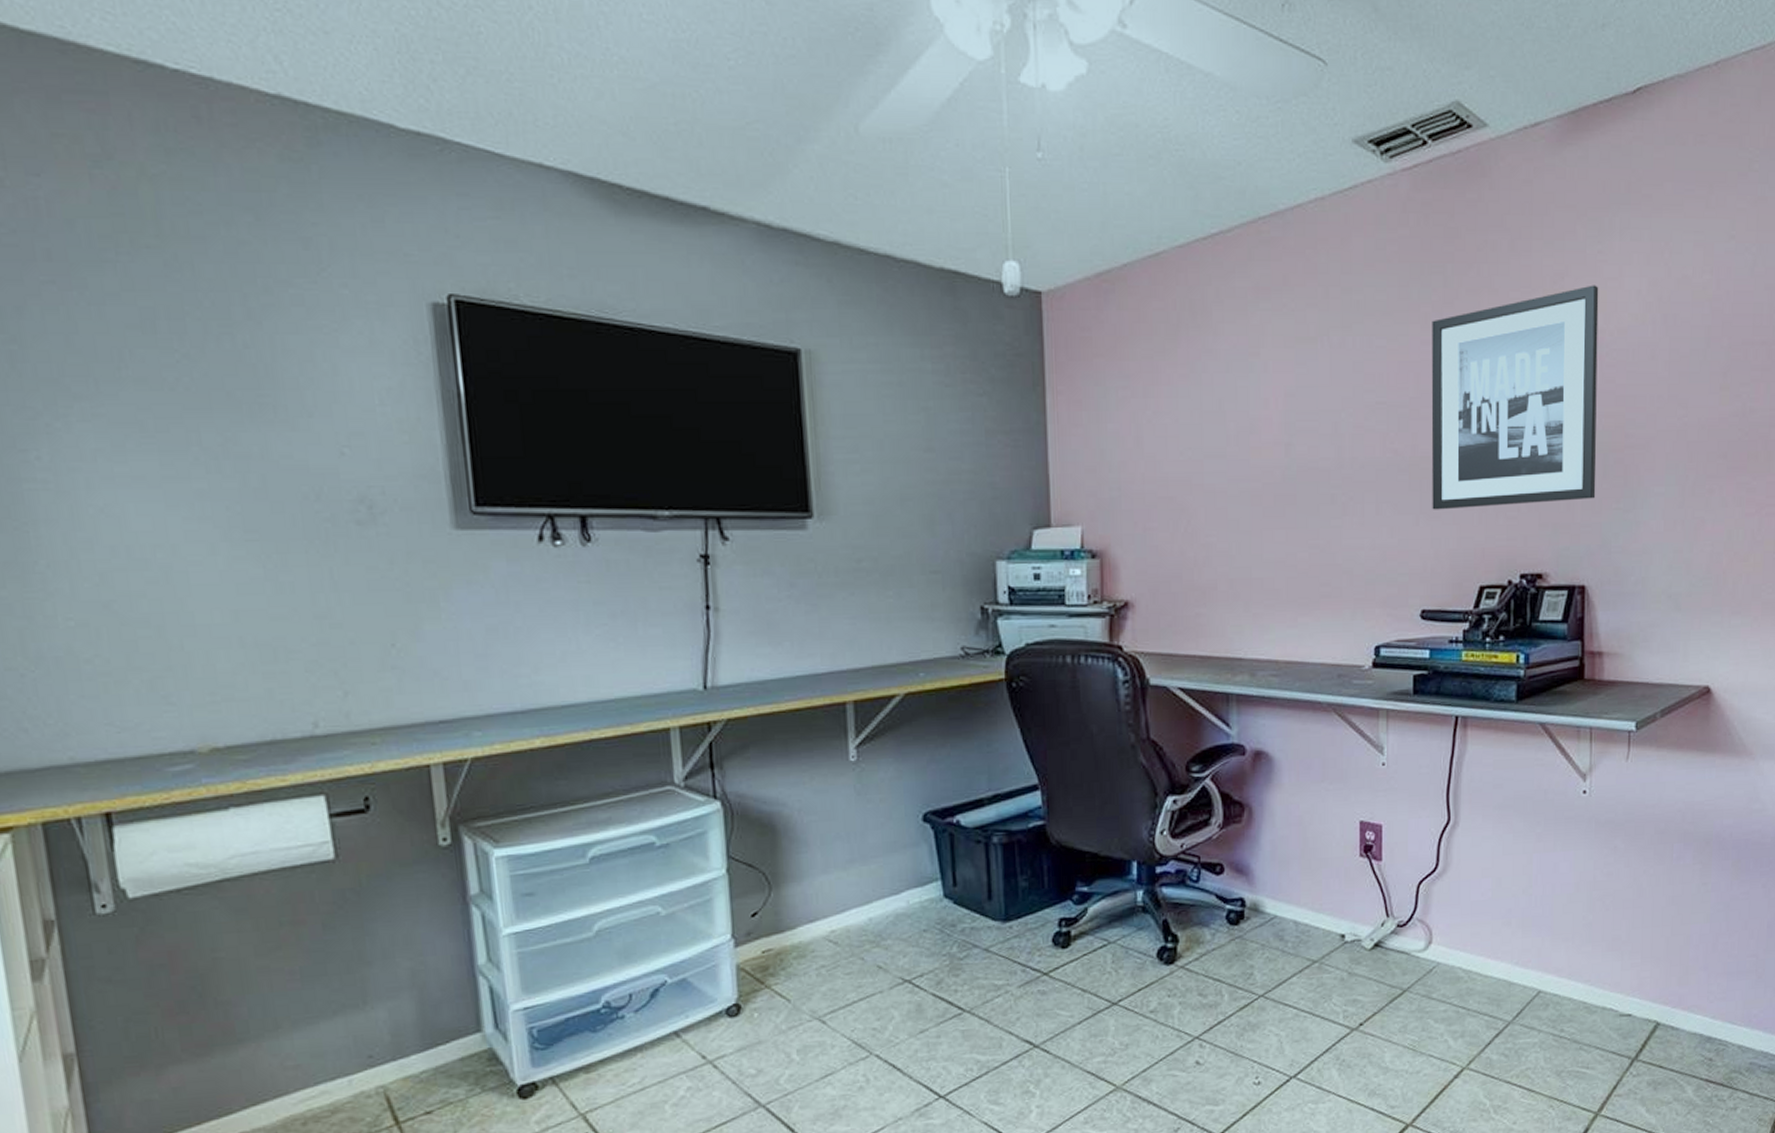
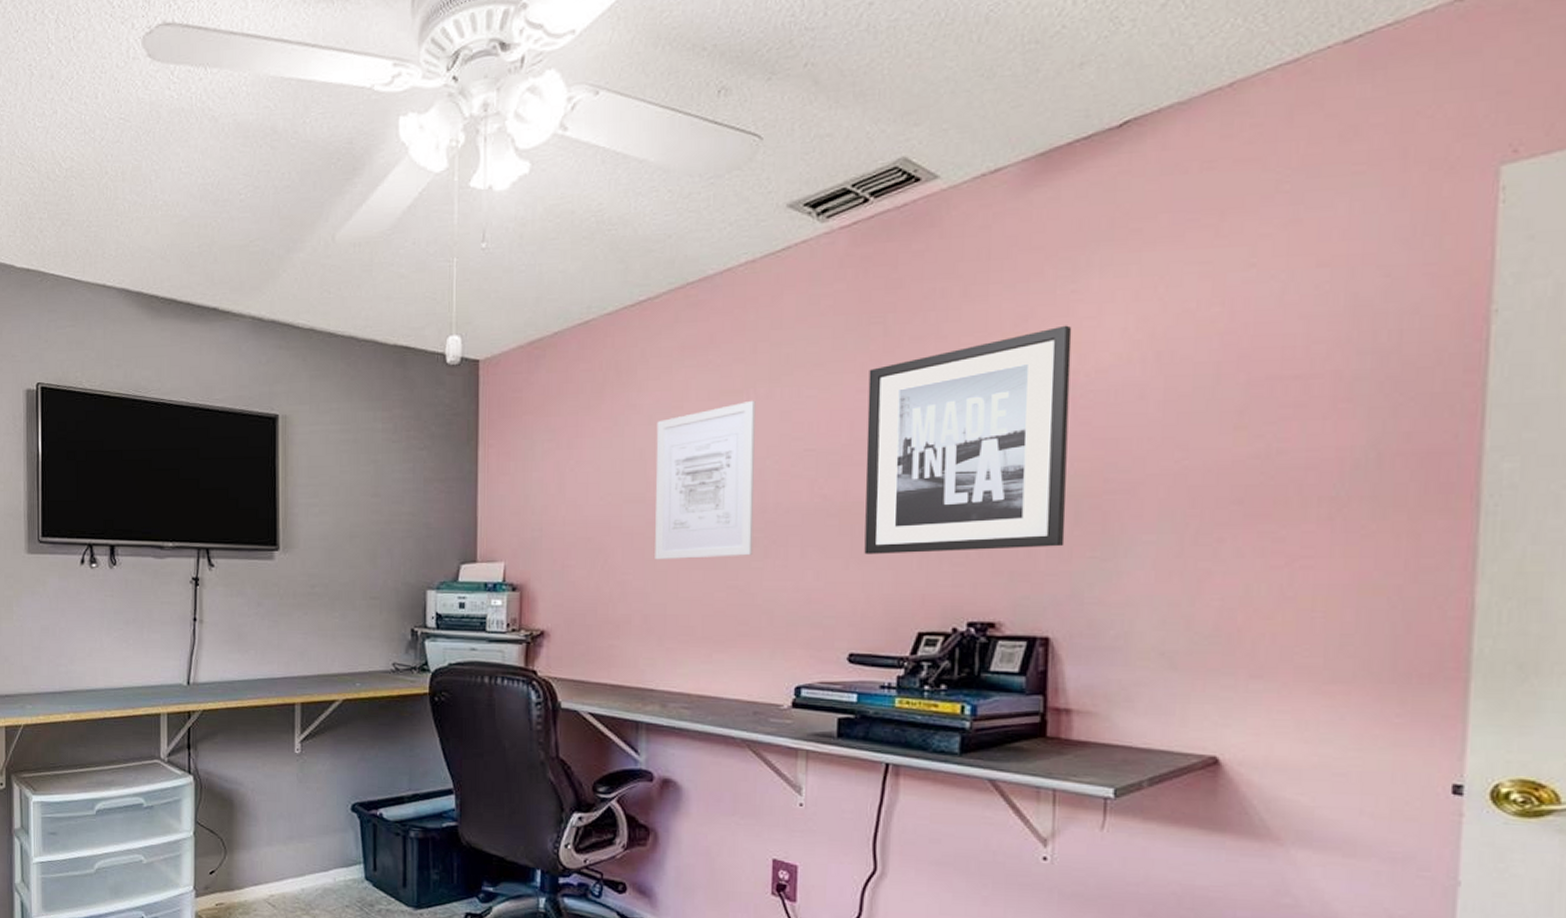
wall art: none [1234,349,1332,520] -> present [655,400,756,560]

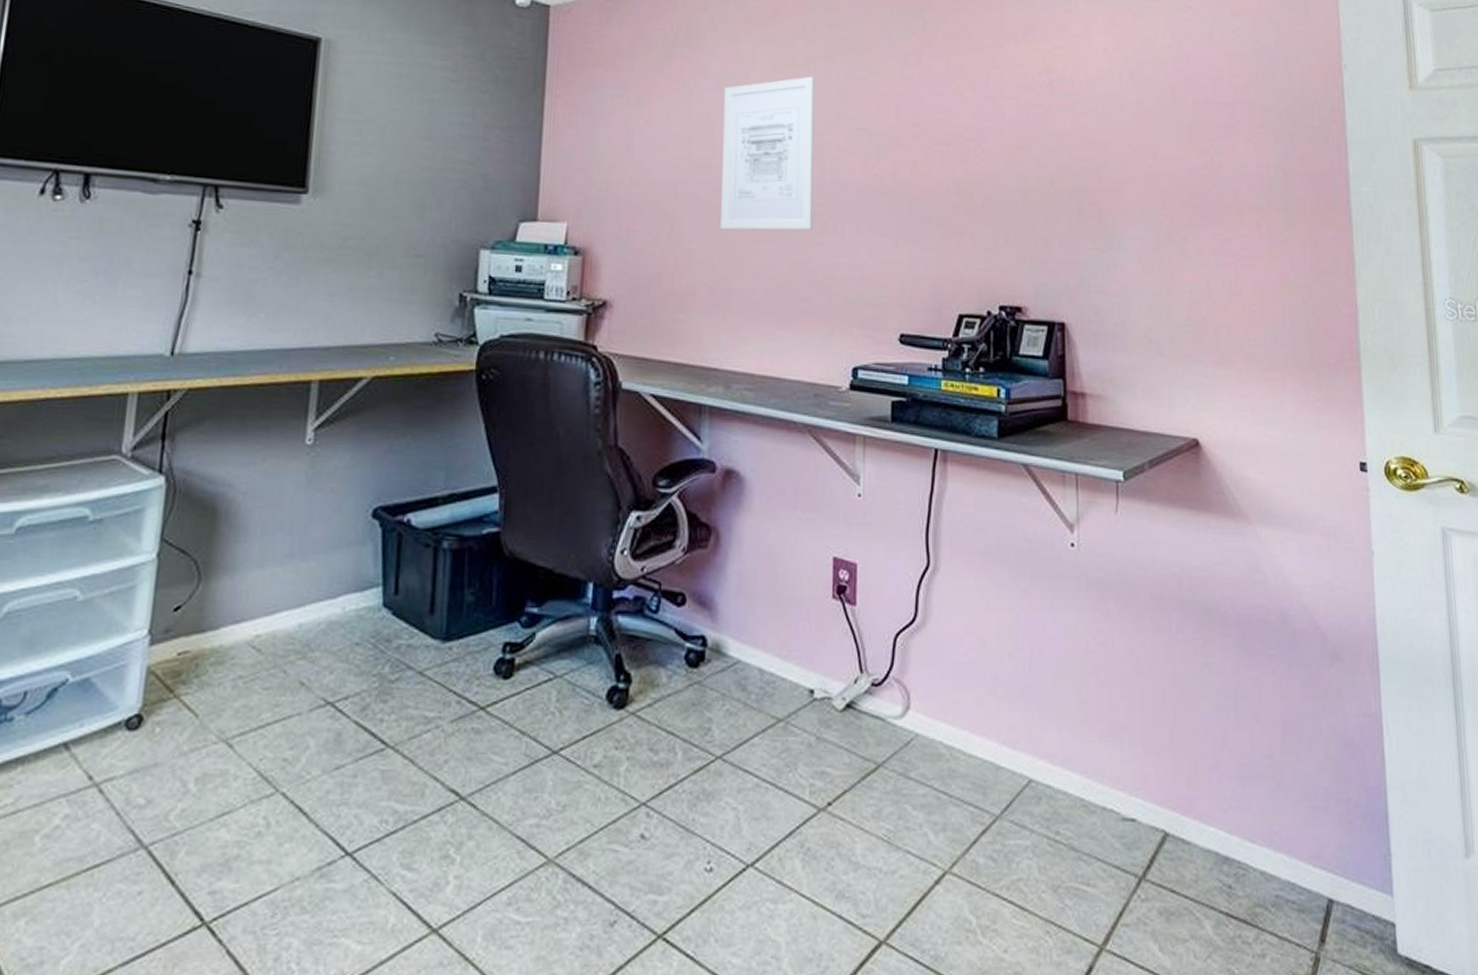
wall art: present [864,325,1072,554] -> none [910,39,1072,237]

